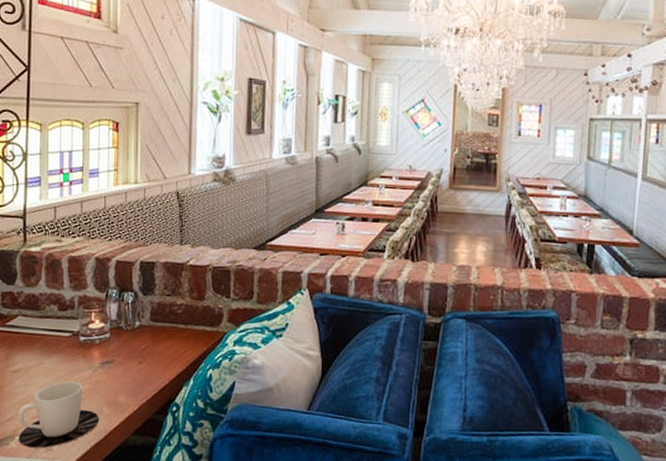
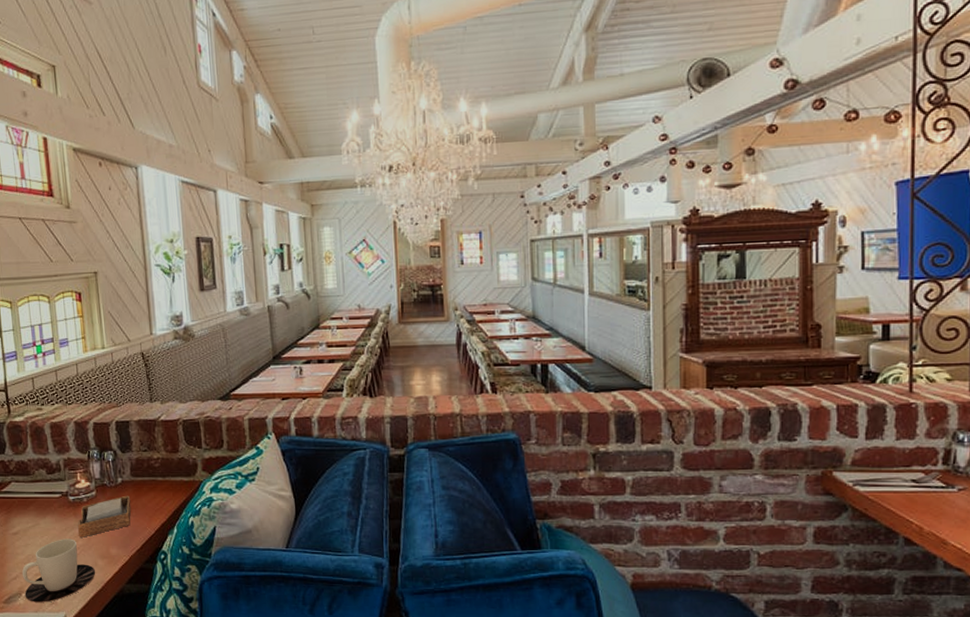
napkin holder: none [86,340,147,382] -> present [78,495,132,537]

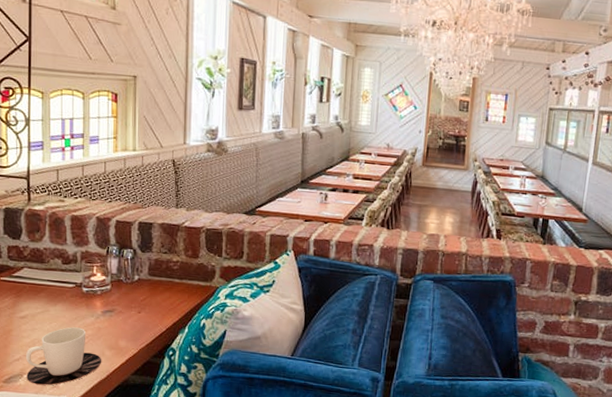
napkin holder: present [78,495,132,537] -> none [89,292,145,328]

